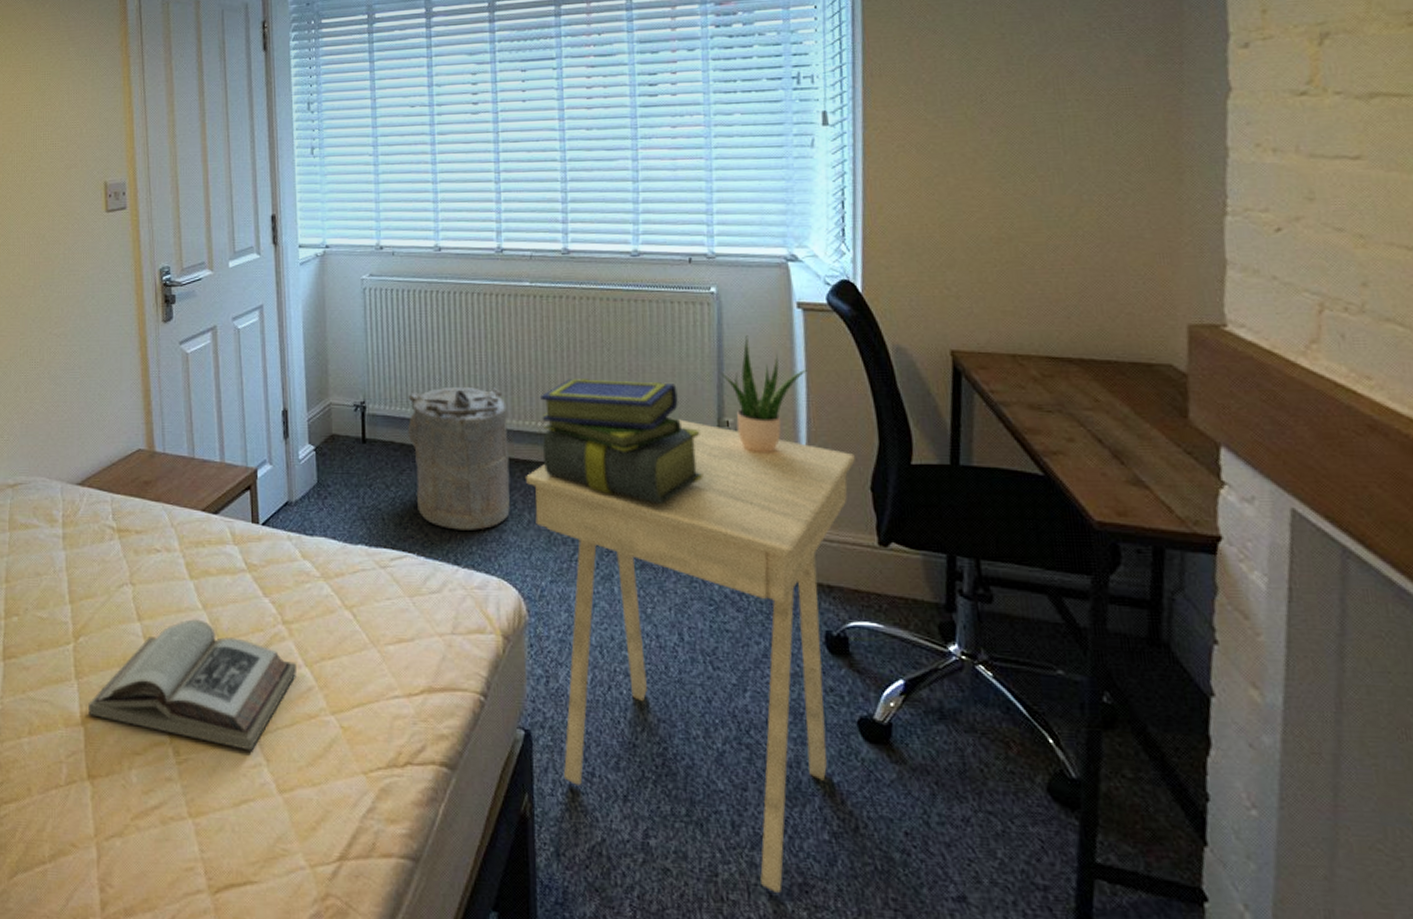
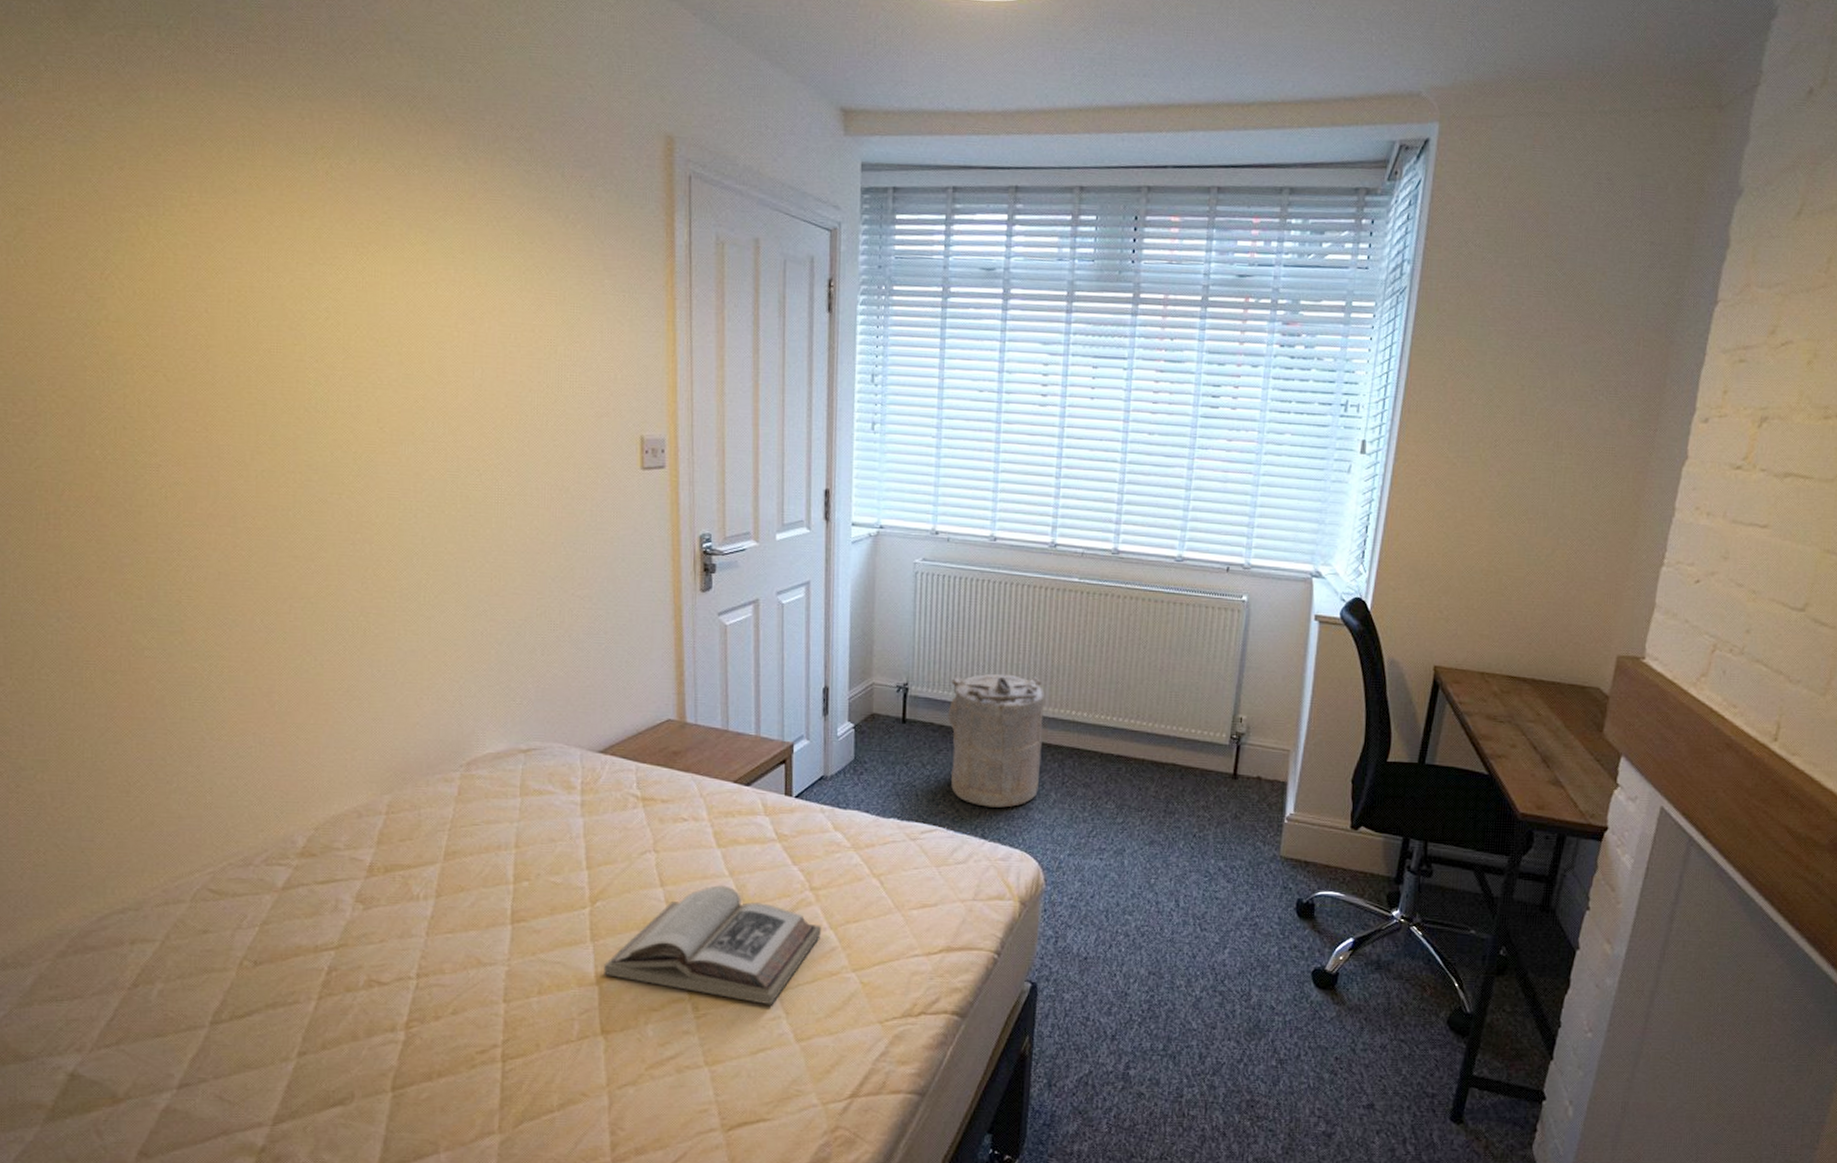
side table: present [526,419,855,893] -> none [1056,714,1343,1108]
stack of books: present [541,377,703,505] -> none [1073,671,1216,790]
potted plant: present [720,335,809,454] -> none [1241,642,1316,748]

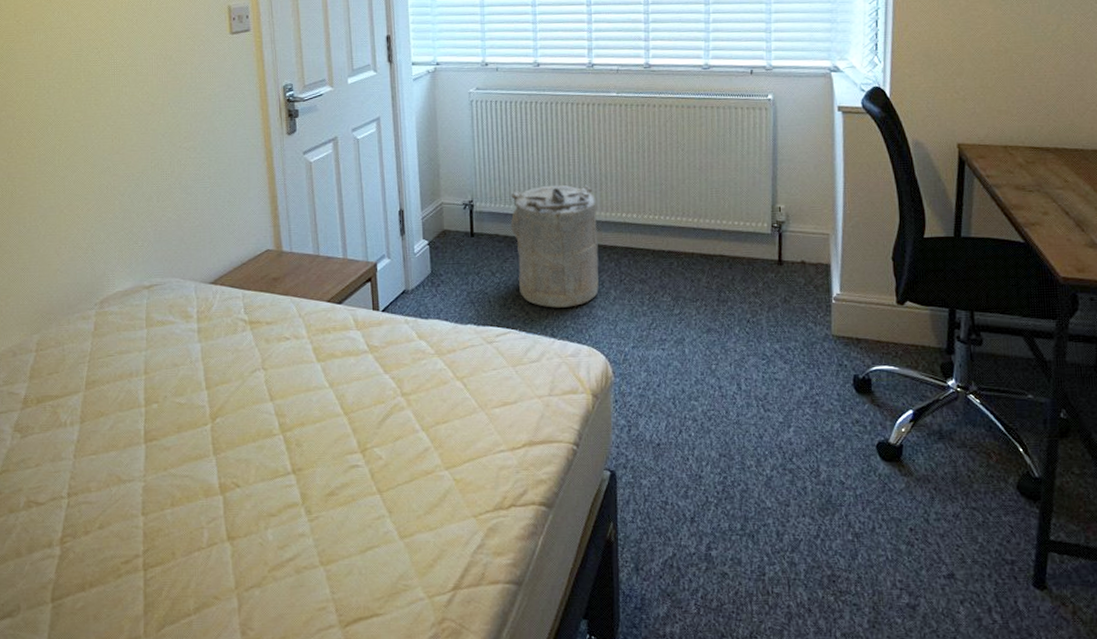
book: present [604,885,821,1005] -> none [226,396,414,506]

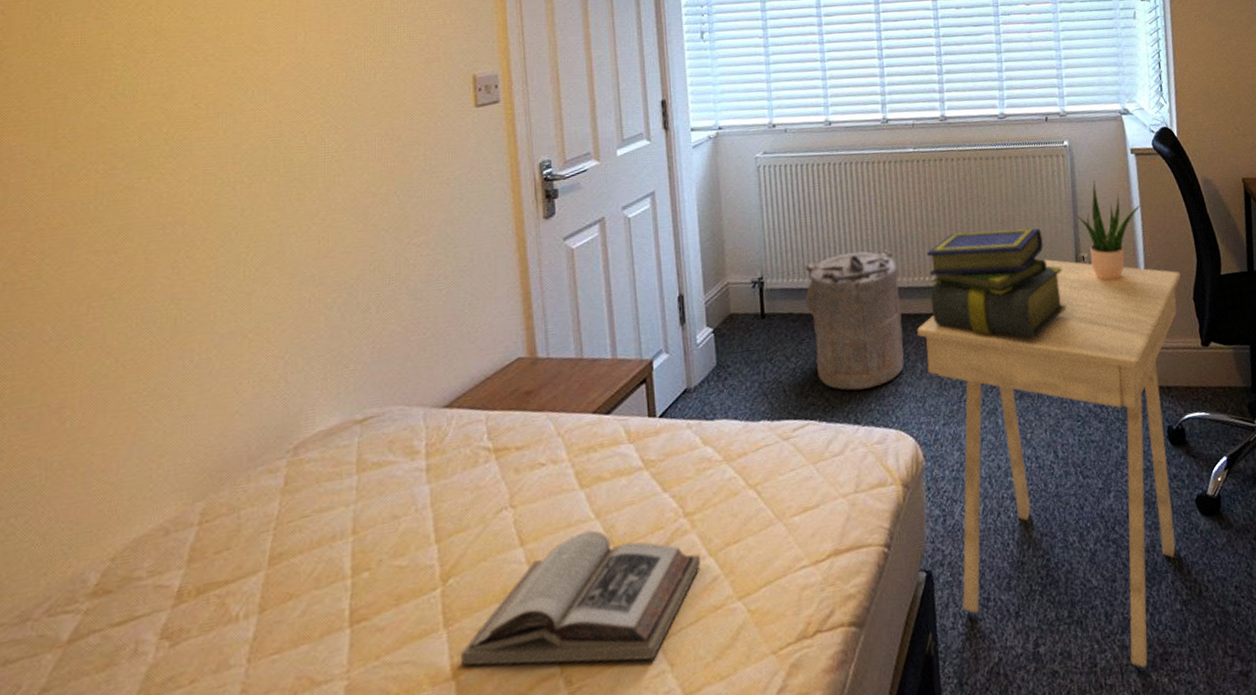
book: none [226,396,414,506] -> present [461,530,700,666]
side table: none [612,207,880,584] -> present [917,259,1181,668]
stack of books: none [625,174,759,279] -> present [927,228,1067,338]
potted plant: none [775,135,846,233] -> present [1075,180,1142,281]

